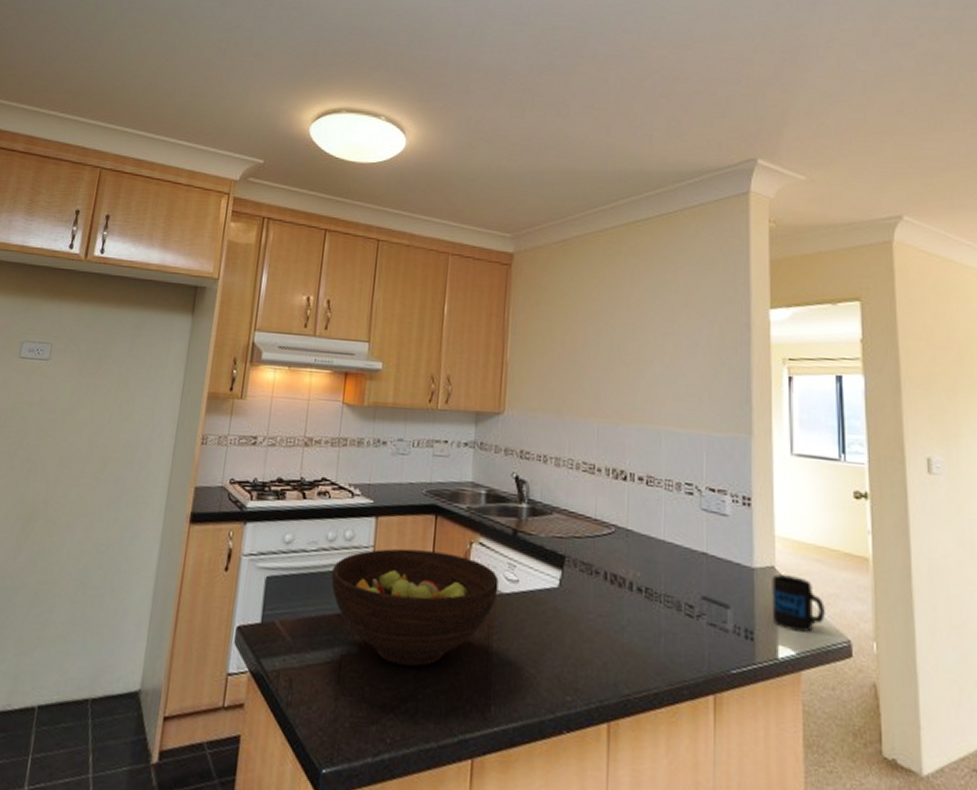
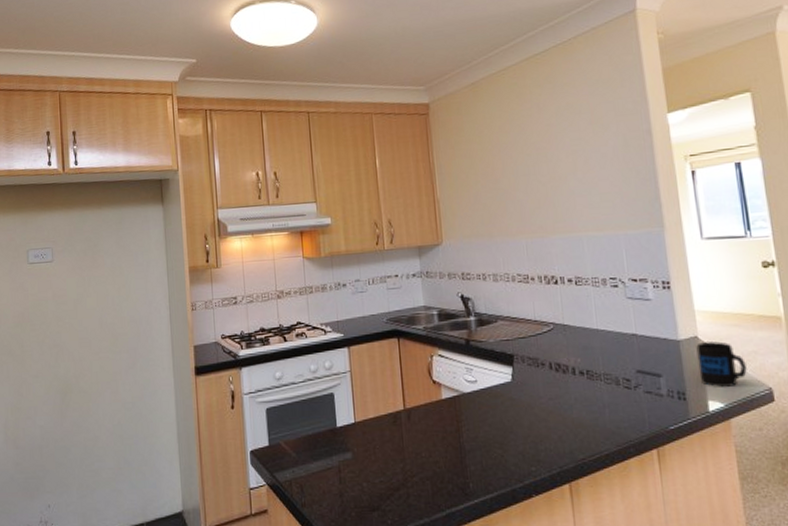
fruit bowl: present [331,548,499,667] -> none [319,367,461,462]

